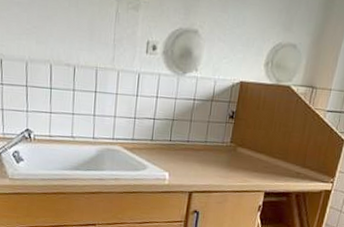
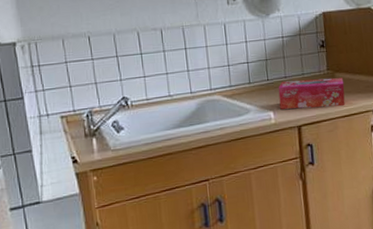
tissue box: none [176,145,244,182] -> present [278,78,346,110]

